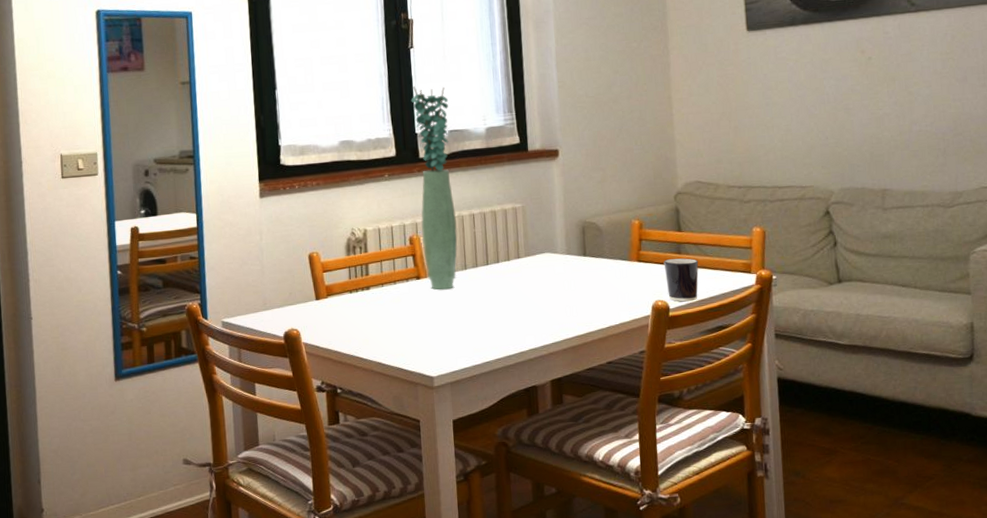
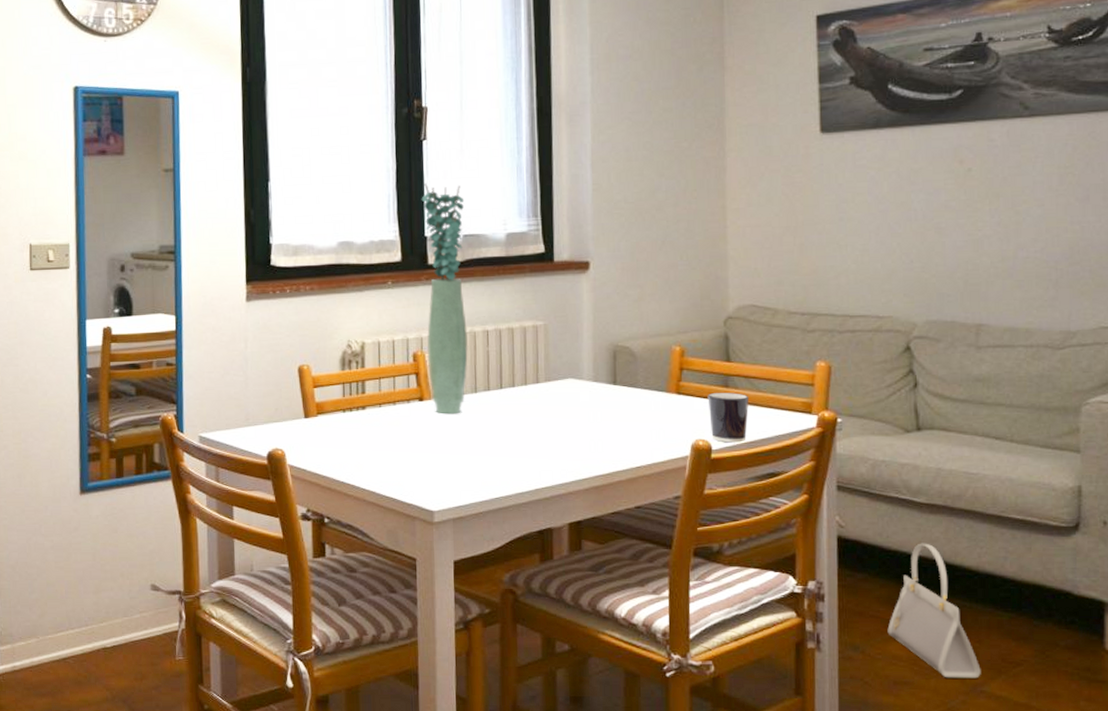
handbag: none [822,379,901,495] -> present [887,543,981,679]

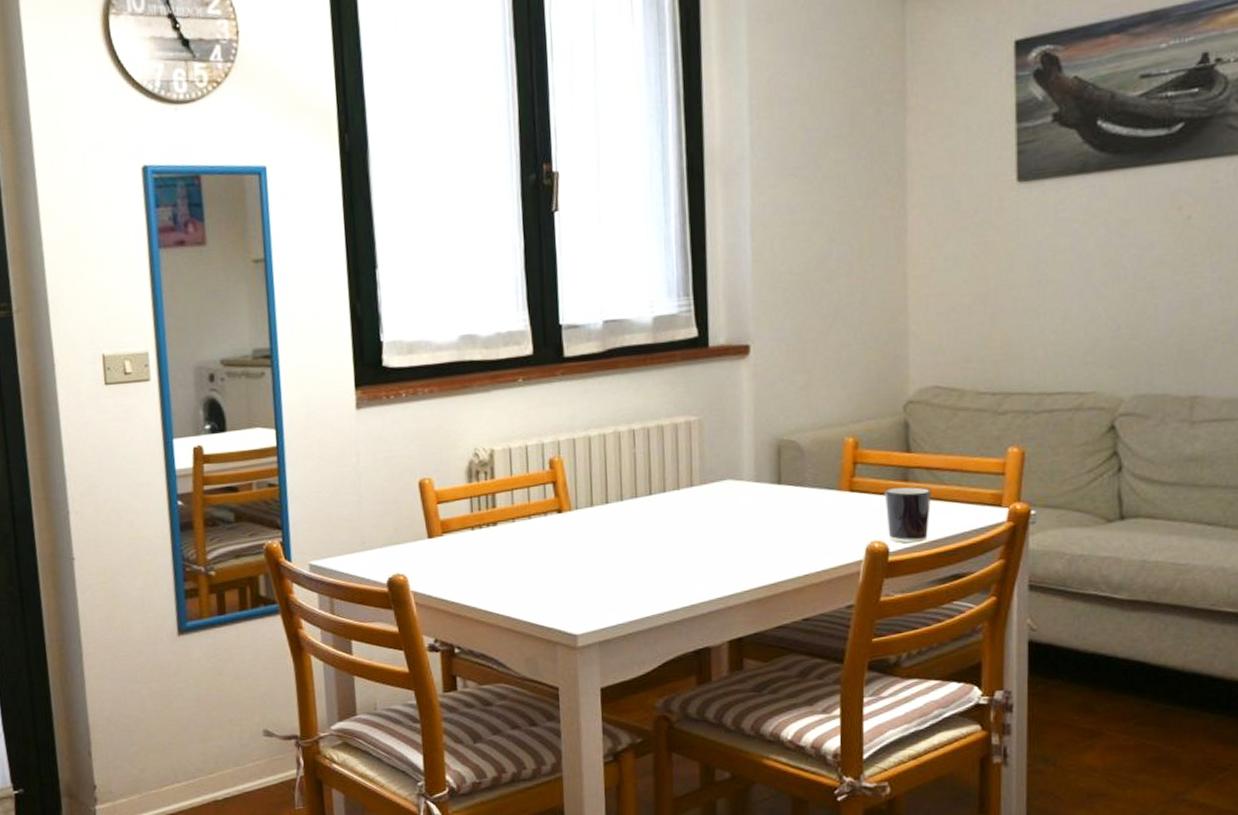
vase: present [421,183,468,415] -> none [554,262,612,527]
handbag: present [887,543,981,679] -> none [1081,643,1183,788]

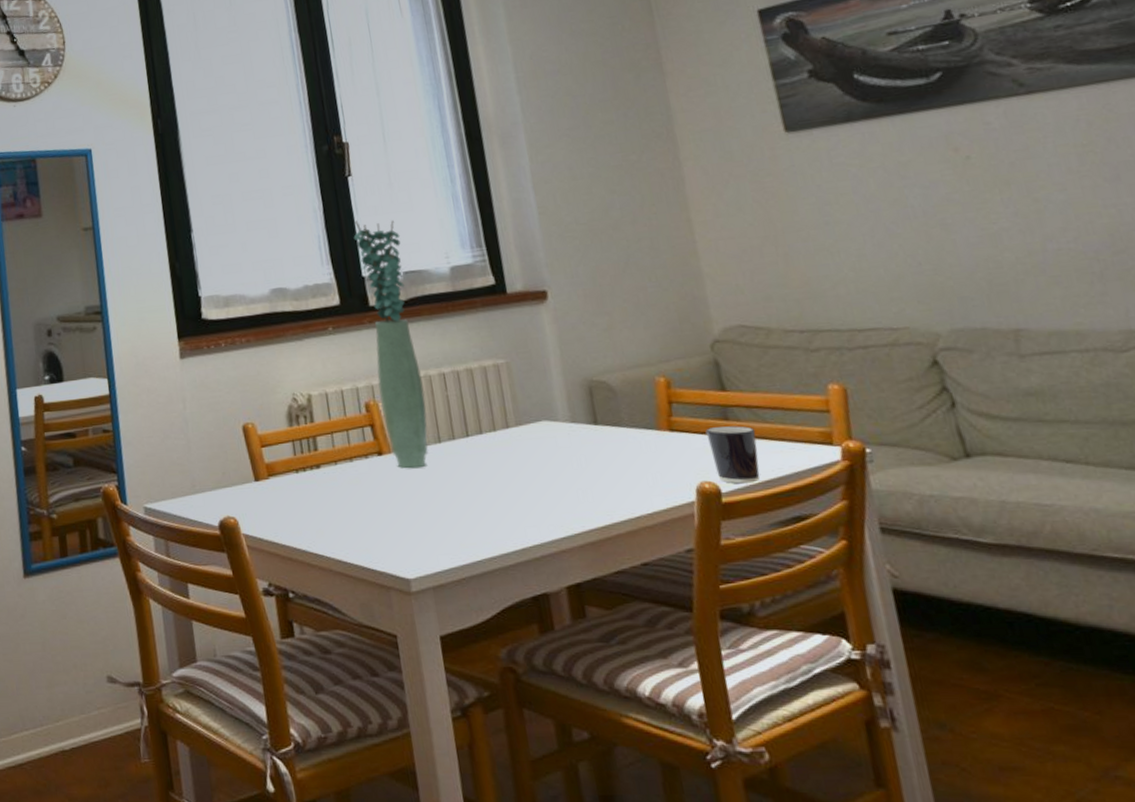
vase: none [554,262,612,527] -> present [353,220,429,469]

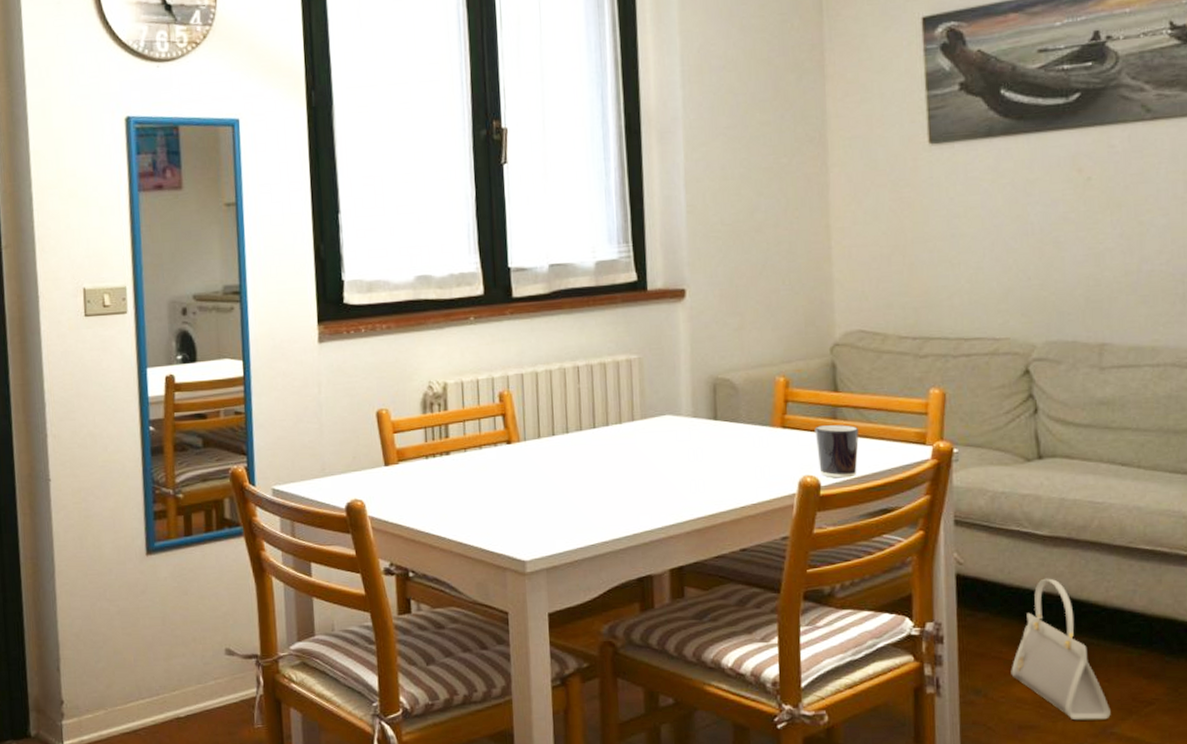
vase: present [353,220,429,469] -> none [503,210,558,458]
handbag: none [977,592,1111,761] -> present [1011,578,1111,721]

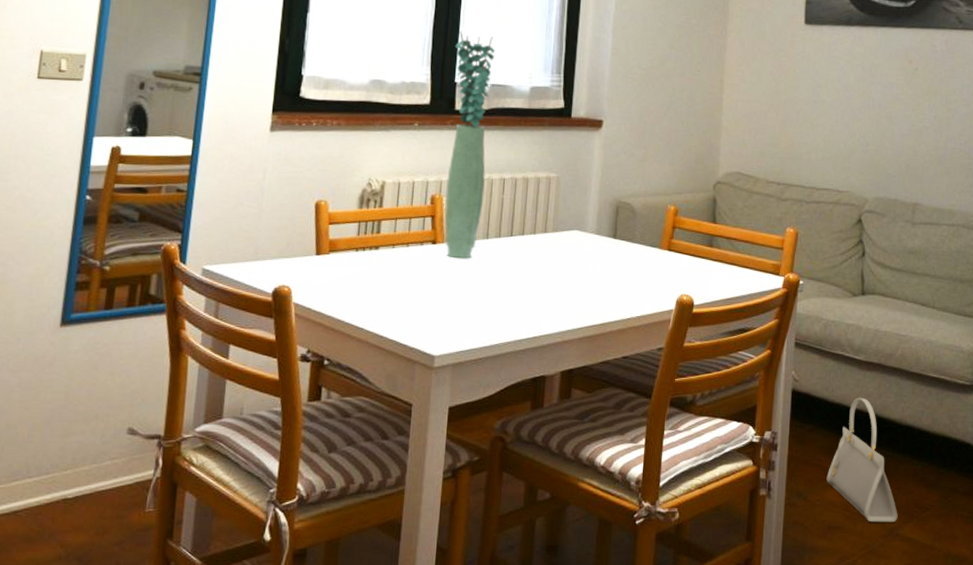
vase: none [503,210,558,458] -> present [444,31,496,259]
mug: present [814,424,860,478] -> none [694,250,729,299]

